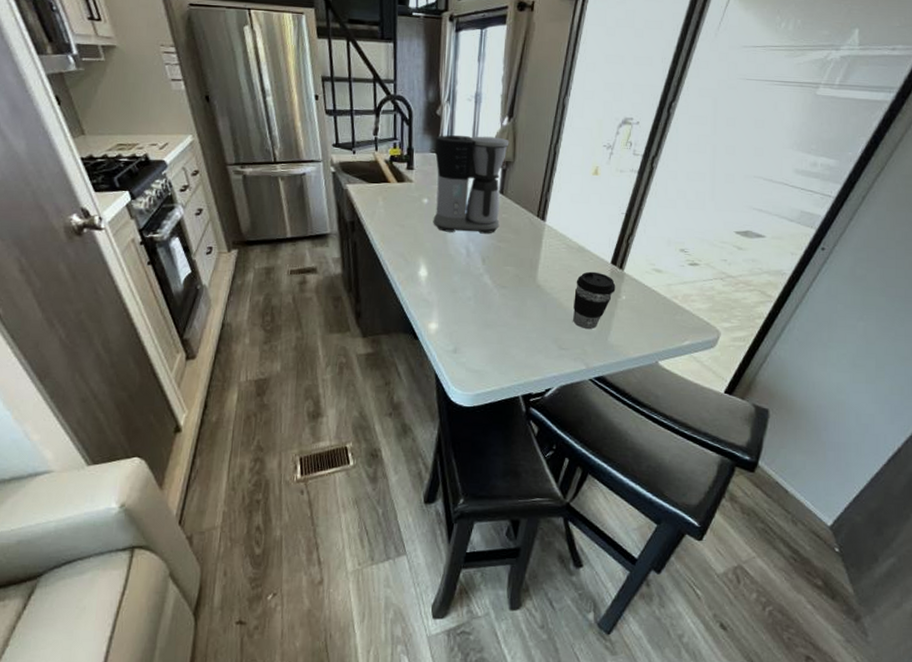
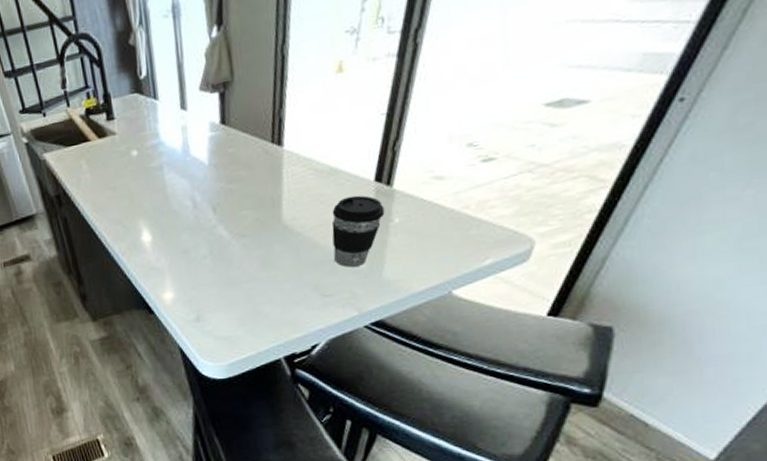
coffee maker: present [433,135,510,234] -> none [134,54,227,185]

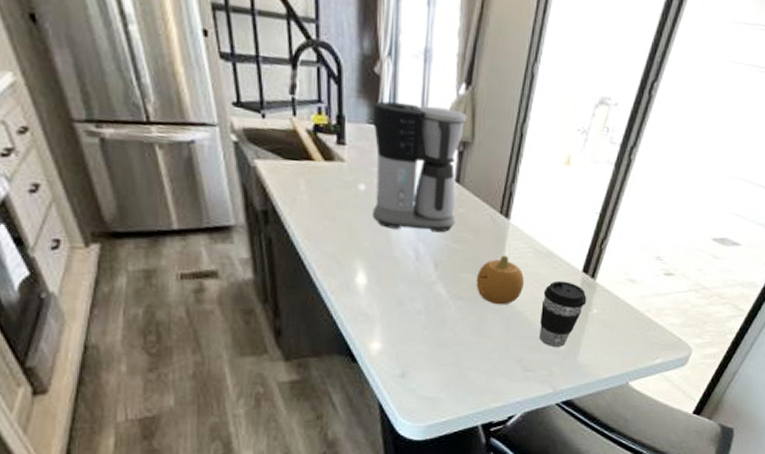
coffee maker: none [134,54,227,185] -> present [372,101,467,233]
fruit: none [256,183,310,236] -> present [476,255,525,305]

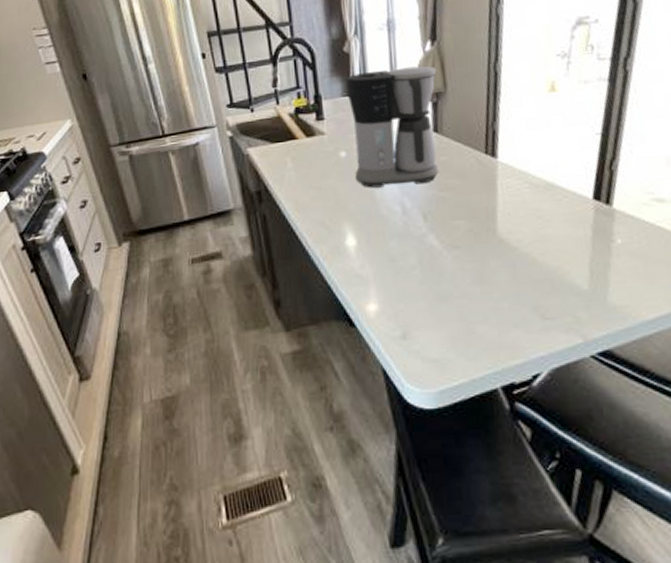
fruit: present [476,255,525,305] -> none [469,195,526,249]
coffee cup: present [539,280,587,347] -> none [550,212,606,288]

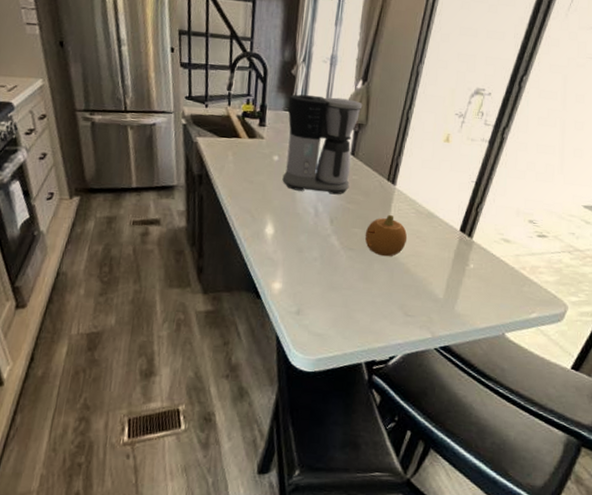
fruit: none [469,195,526,249] -> present [364,214,408,257]

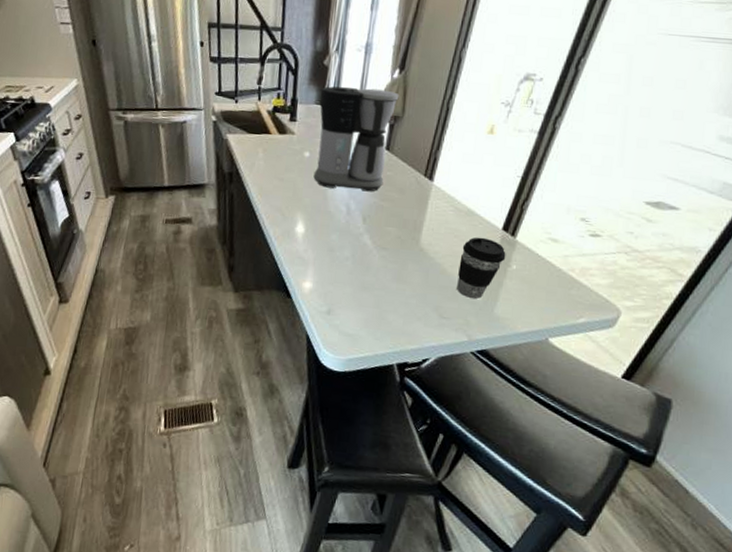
fruit: present [364,214,408,257] -> none [398,212,445,257]
coffee cup: none [420,238,464,297] -> present [457,237,506,299]

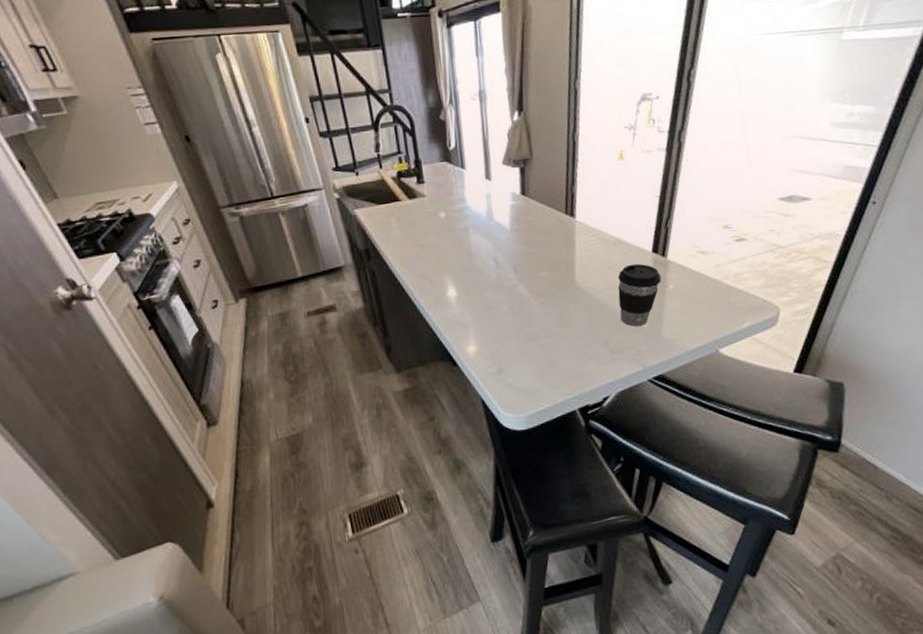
coffee maker: present [313,86,399,192] -> none [444,134,527,245]

